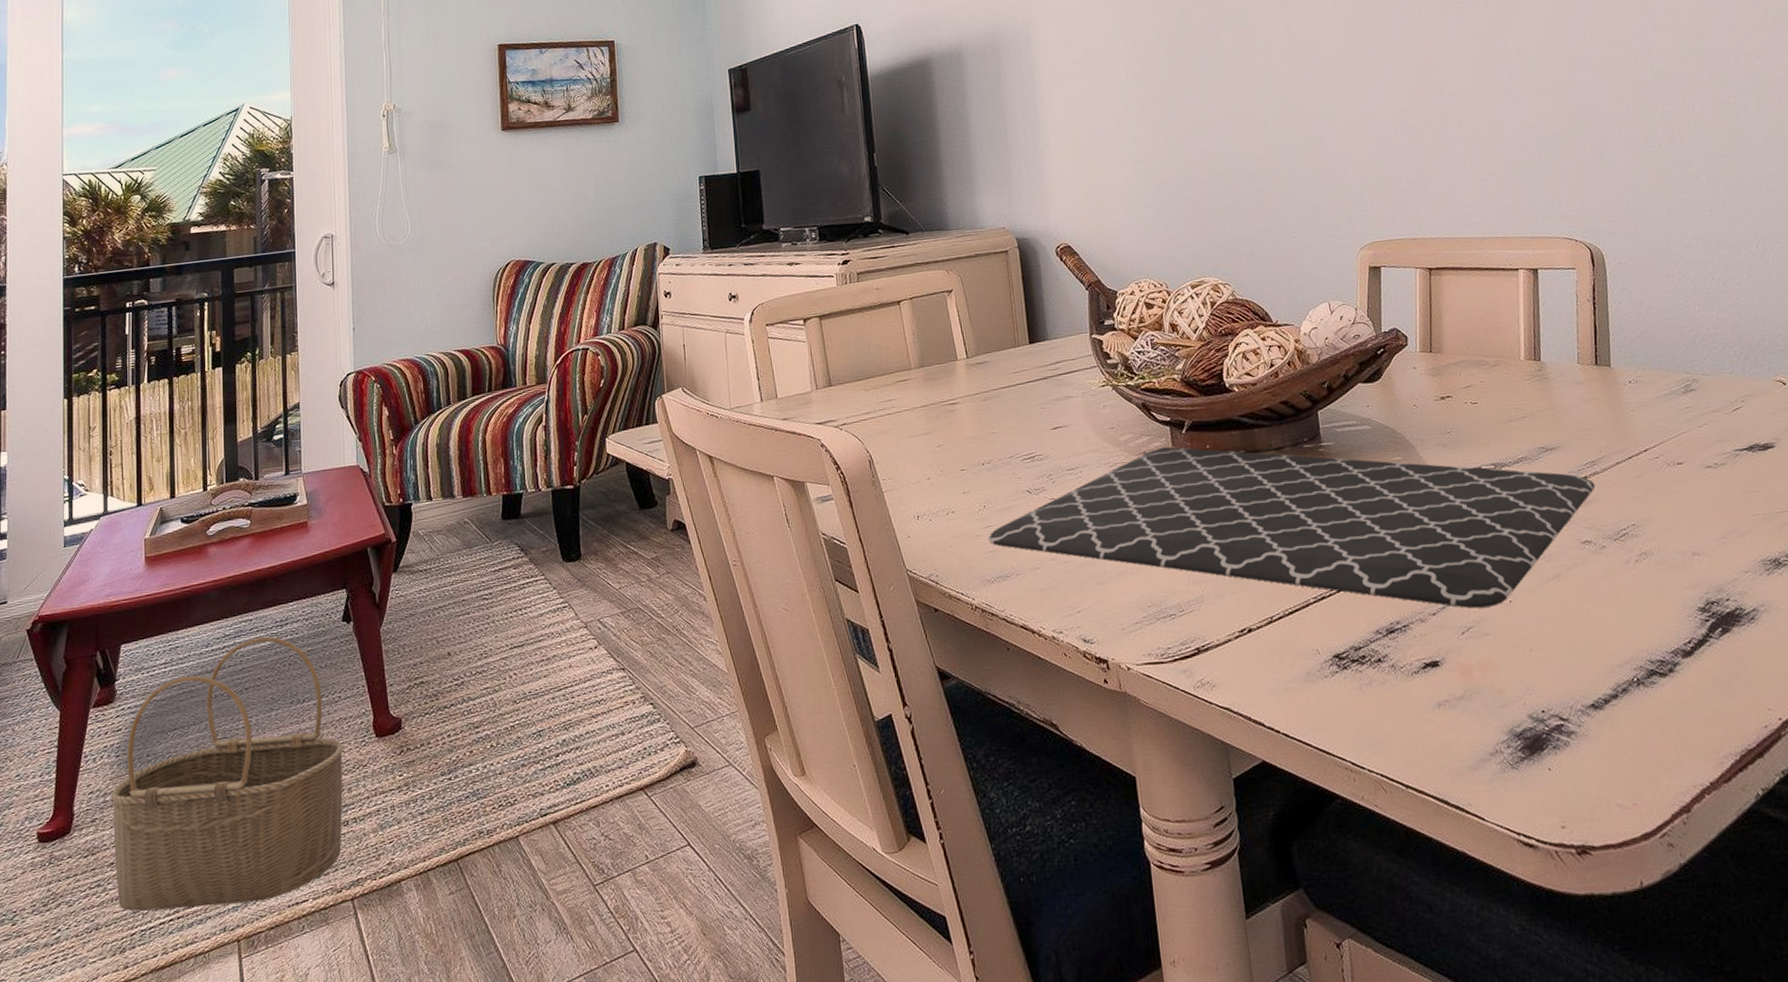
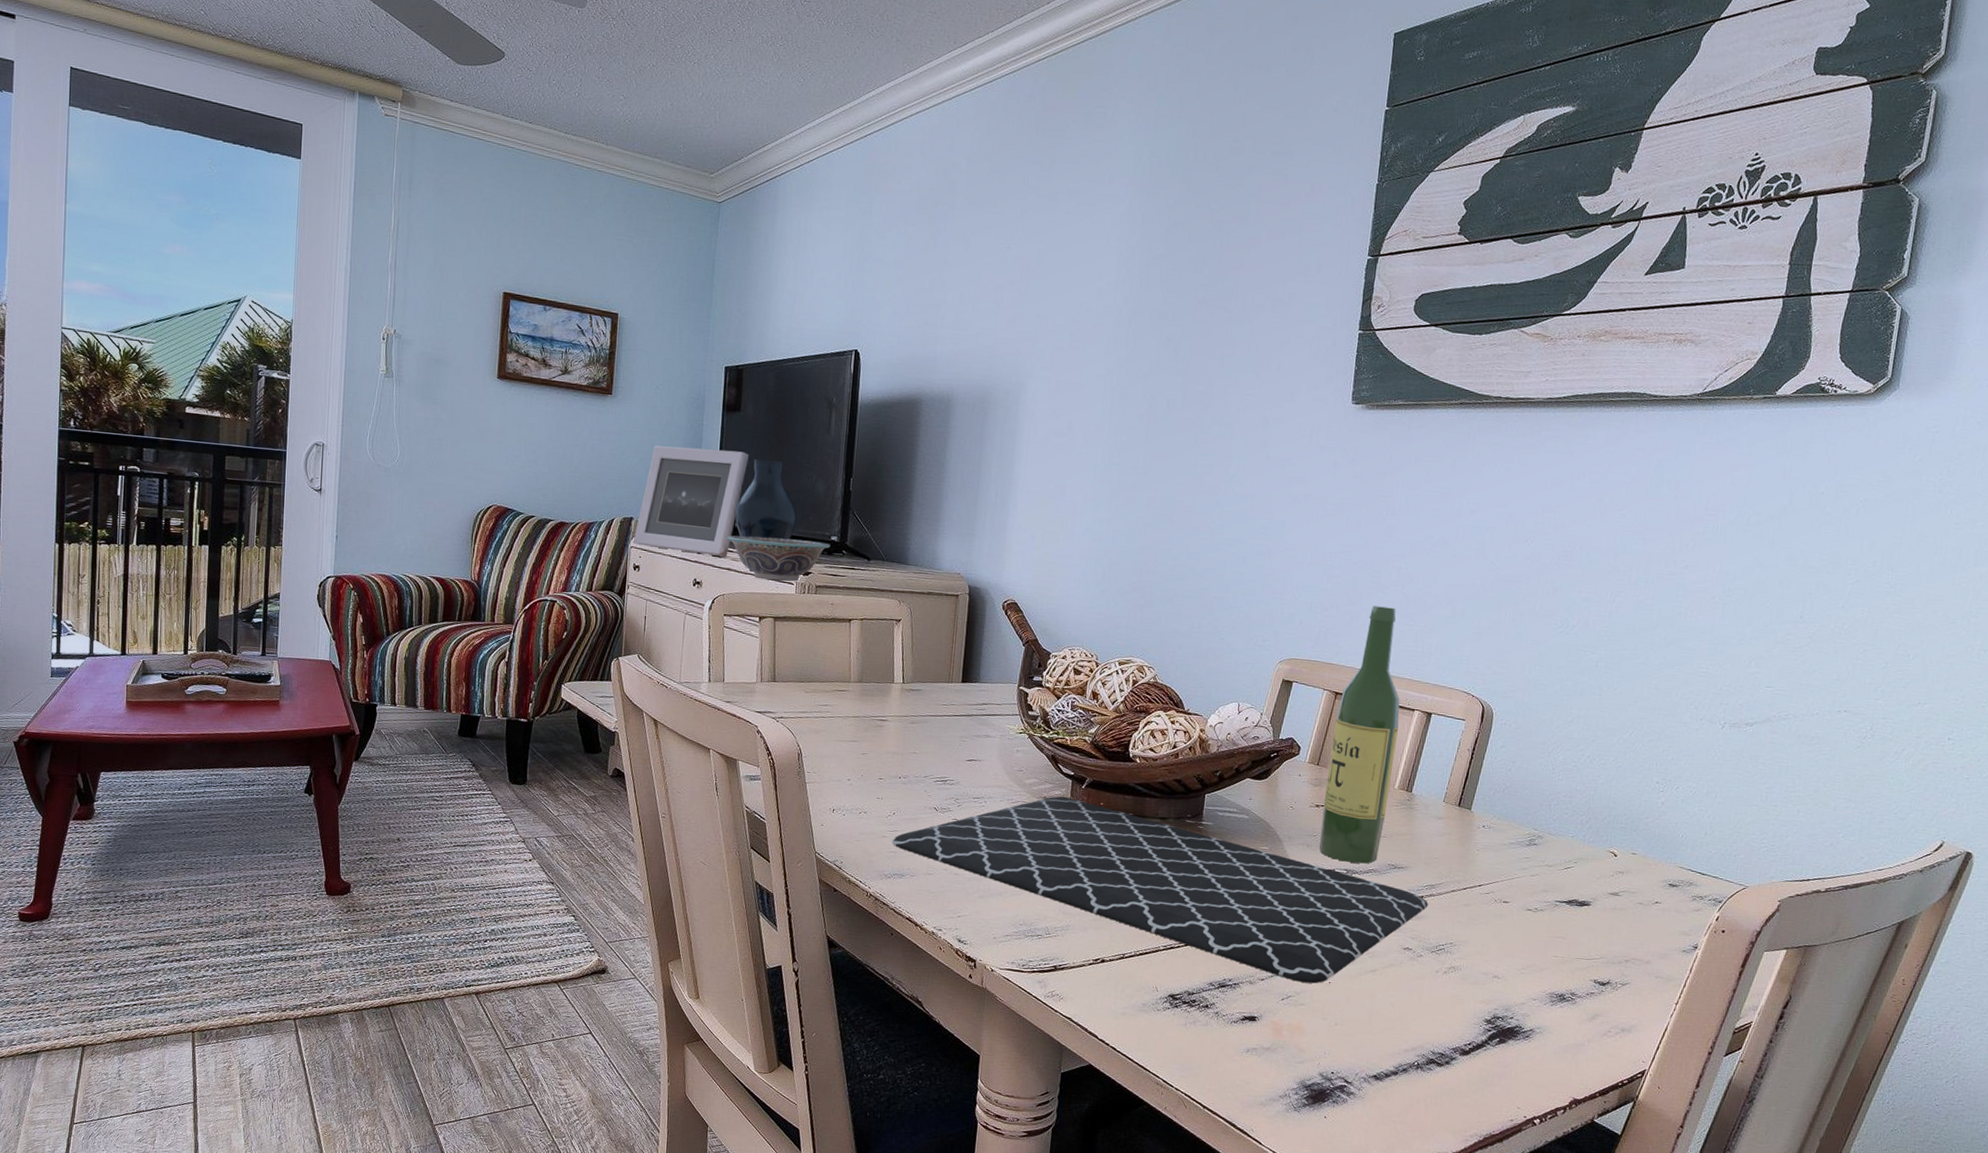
wicker basket: present [110,636,344,912] -> none [85,790,297,1005]
picture frame: none [660,150,767,270] -> present [632,445,749,557]
decorative bowl: none [755,225,865,279] -> present [725,535,830,582]
vase: none [760,152,826,274] -> present [734,459,797,573]
wine bottle: none [1436,165,1524,456] -> present [1319,606,1400,864]

